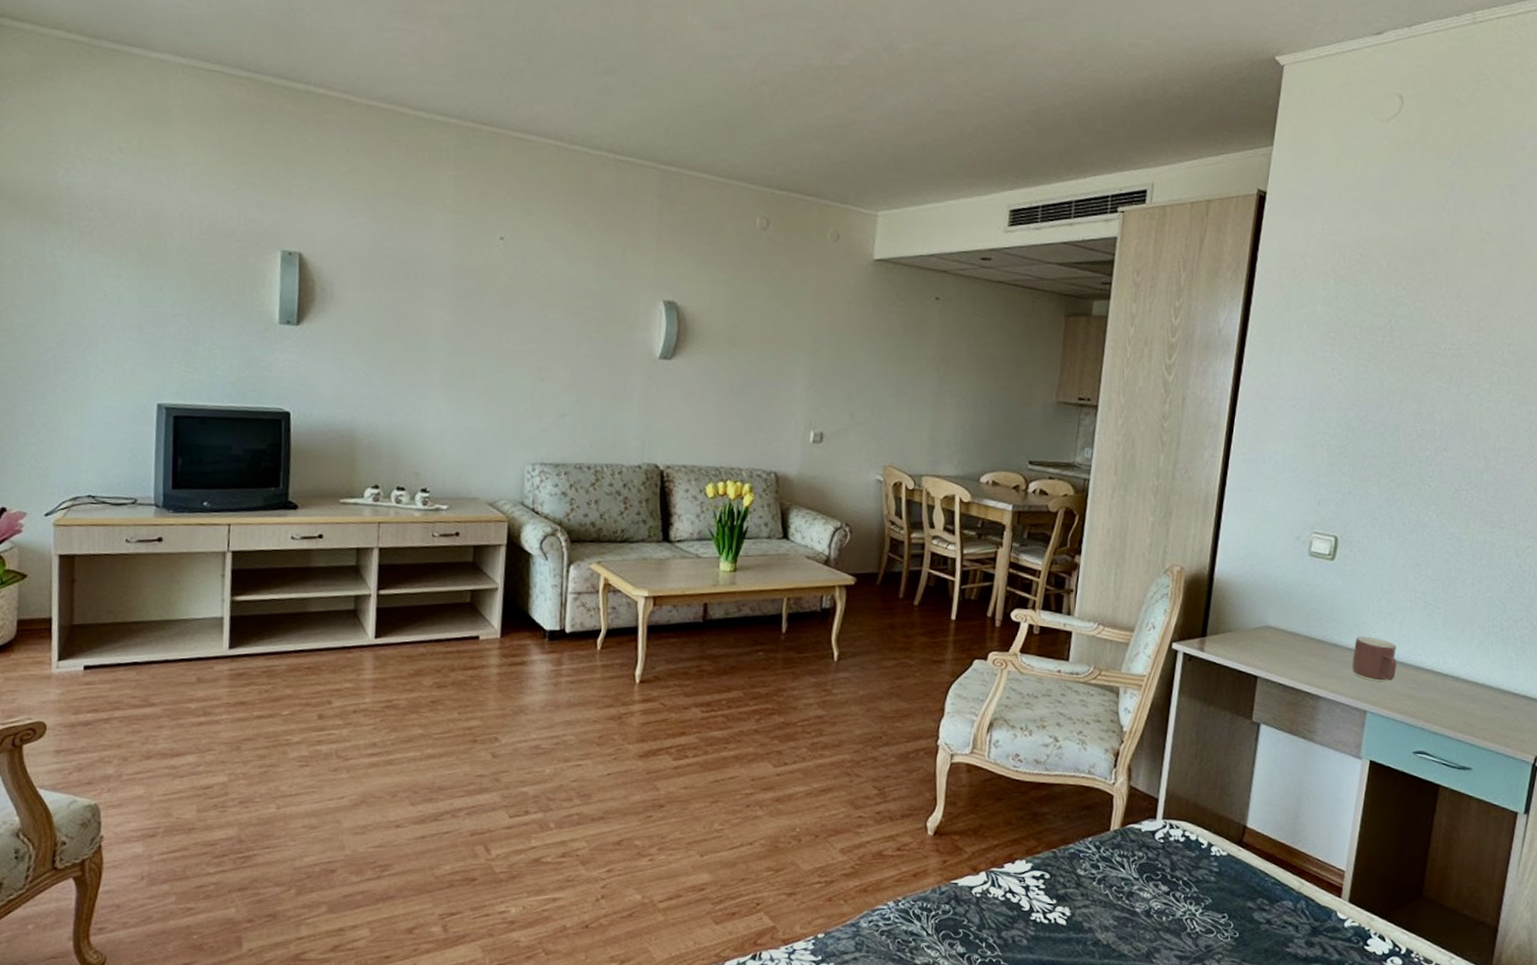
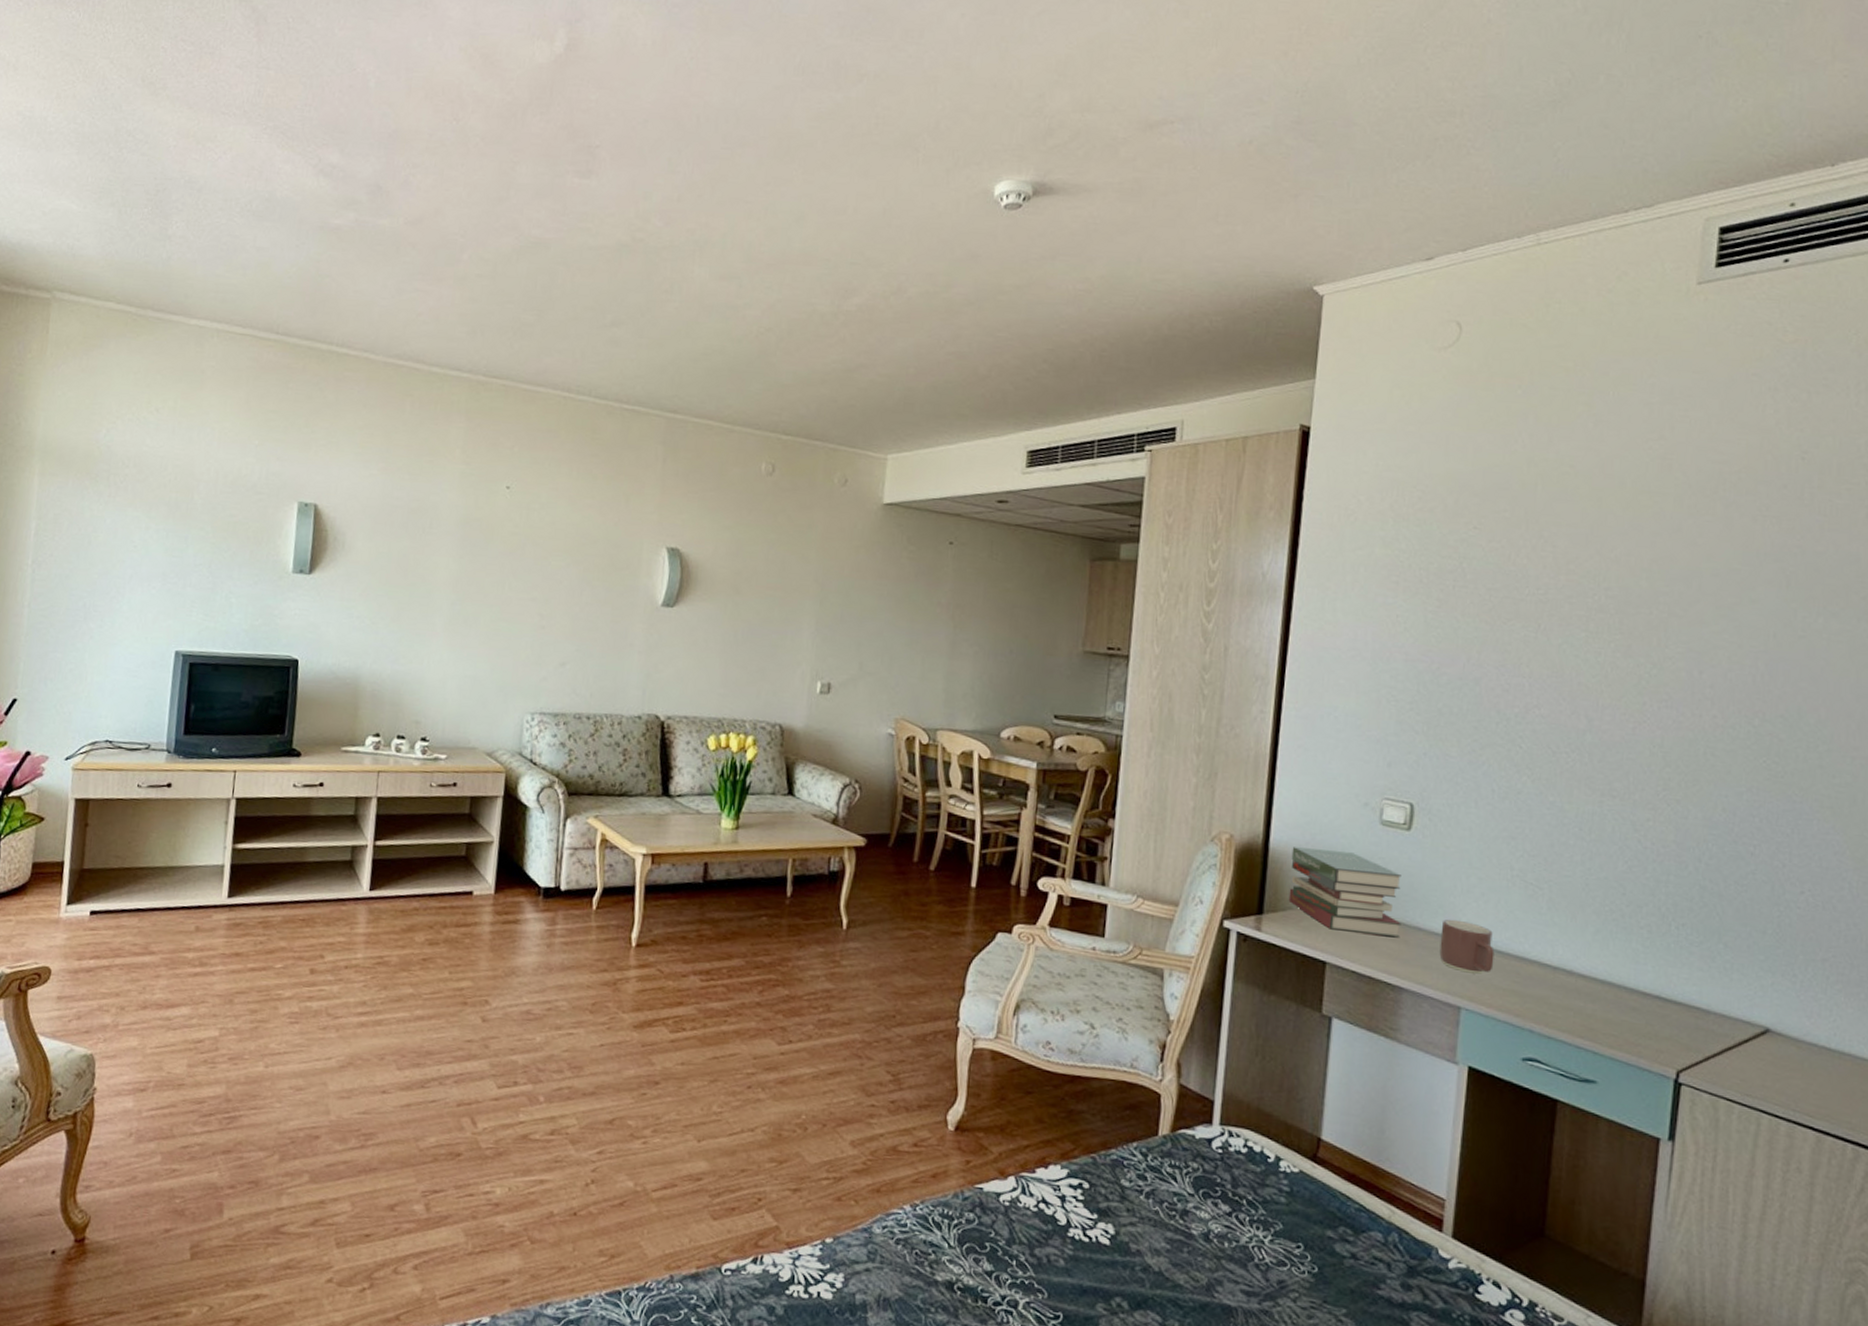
books: none [1228,577,1324,654] -> present [1288,847,1401,938]

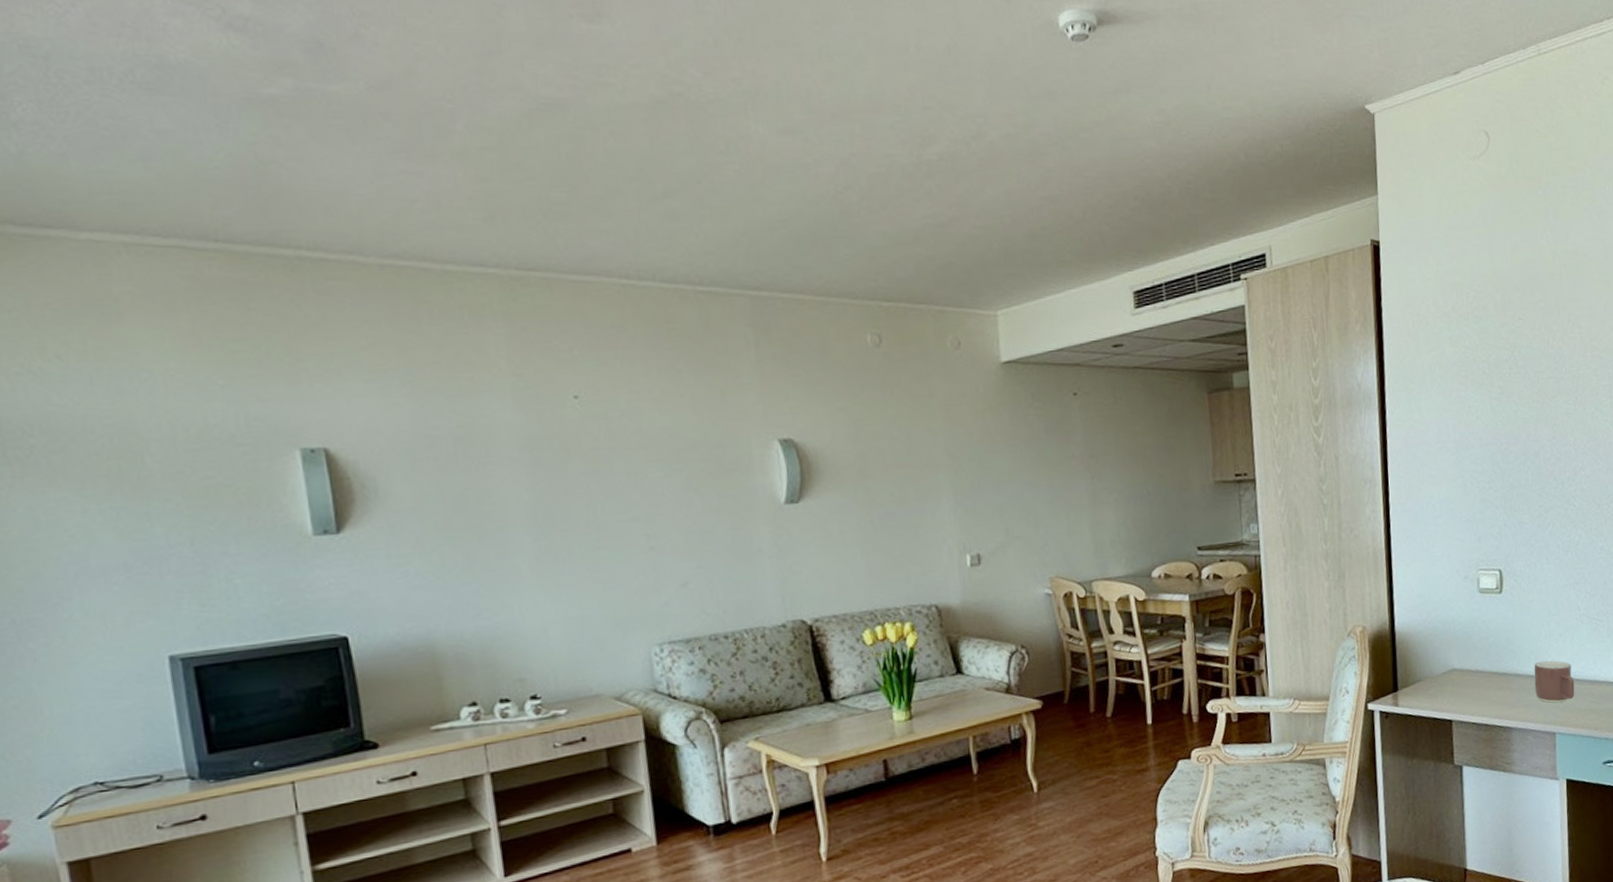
books: present [1288,847,1401,938] -> none [1413,622,1504,692]

